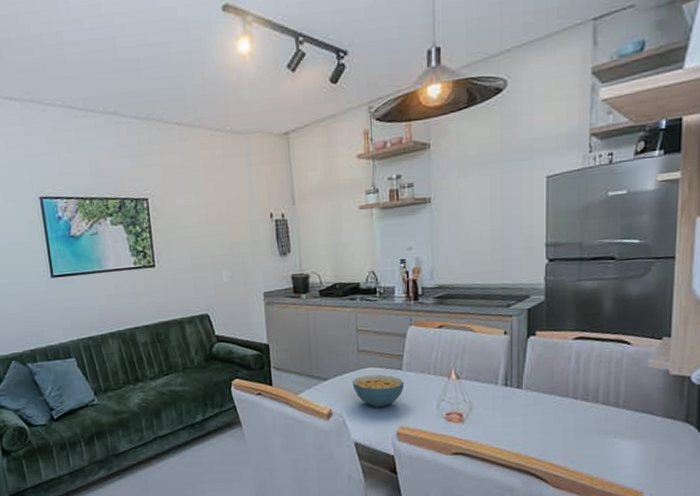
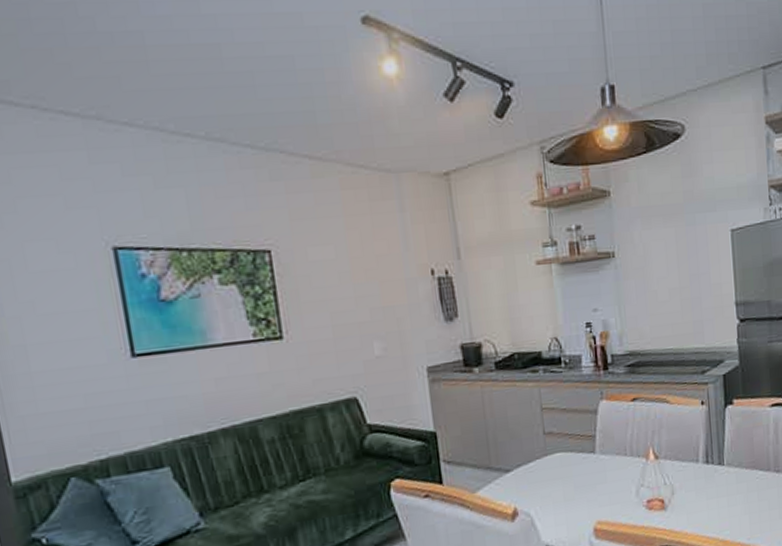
cereal bowl: present [352,374,405,408] -> none [539,460,599,501]

